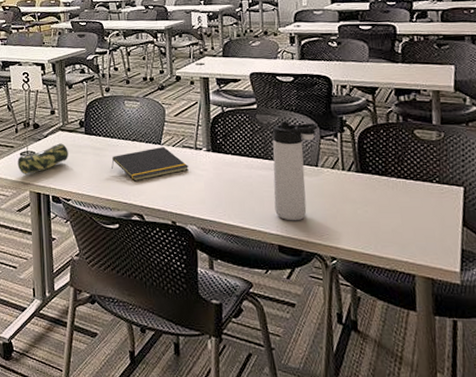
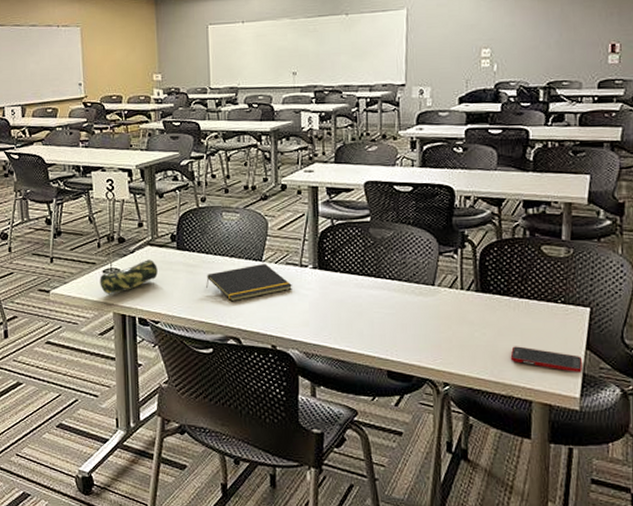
thermos bottle: present [272,121,318,221] -> none [385,235,437,345]
cell phone: none [391,223,461,248] -> present [510,346,583,372]

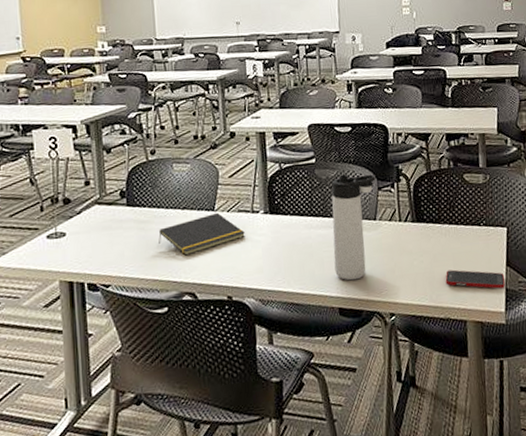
pencil case: present [99,259,158,294] -> none [43,219,107,261]
thermos bottle: none [385,235,437,345] -> present [331,174,376,281]

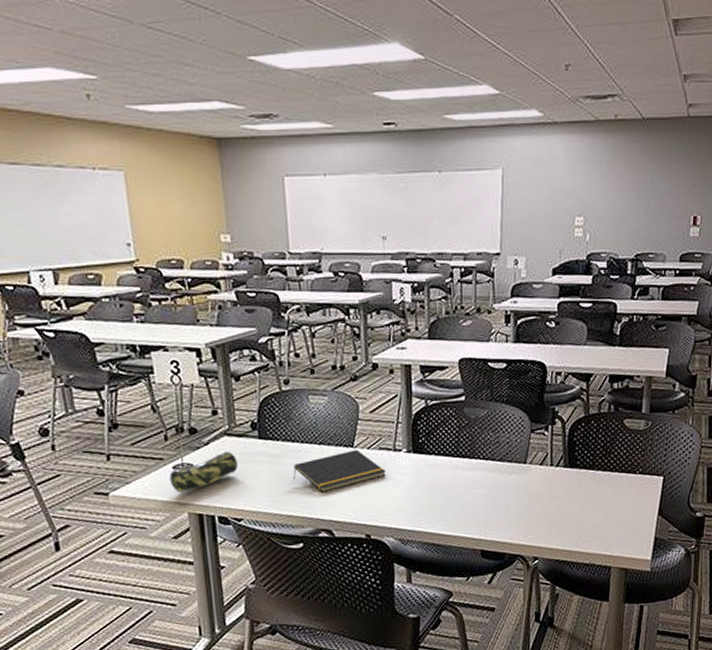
pencil case: none [43,219,107,261] -> present [169,451,238,493]
thermos bottle: present [331,174,376,281] -> none [479,414,529,524]
cell phone: present [445,269,505,289] -> none [593,516,655,537]

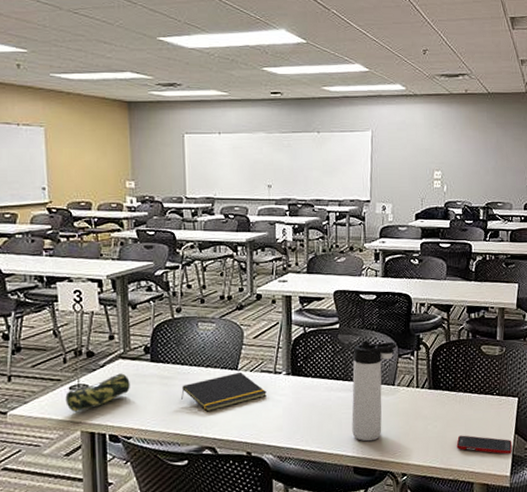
thermos bottle: none [479,414,529,524] -> present [351,340,396,442]
cell phone: none [593,516,655,537] -> present [456,435,513,455]

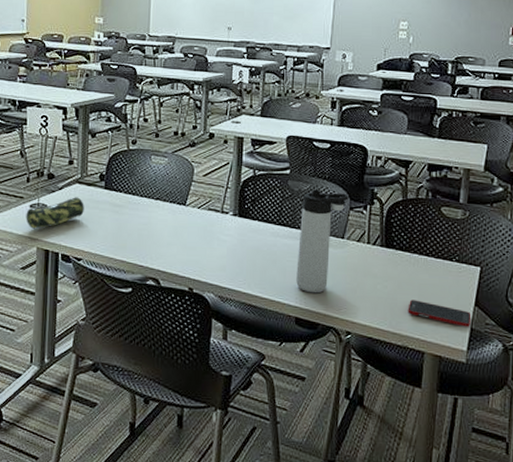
notepad: present [181,371,267,412] -> none [130,207,212,244]

